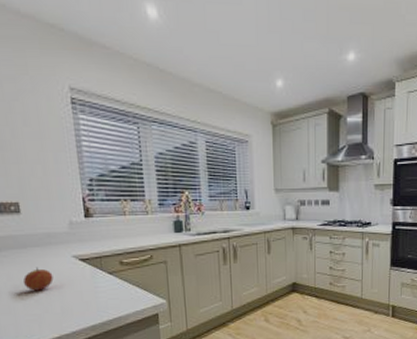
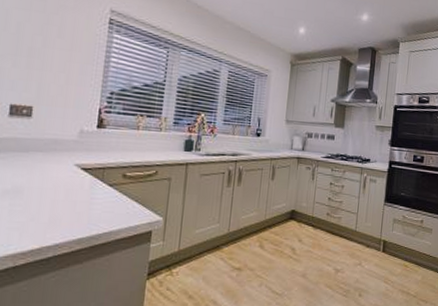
fruit: present [23,267,54,291] -> none [16,172,50,197]

